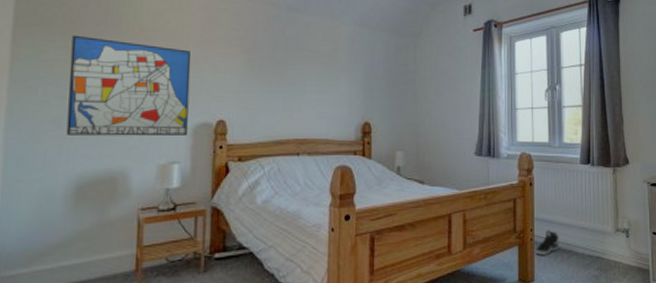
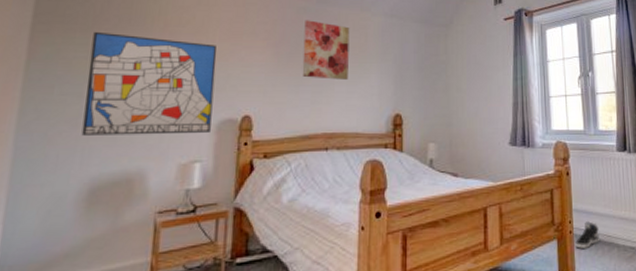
wall art: none [273,27,320,87] -> present [302,20,350,80]

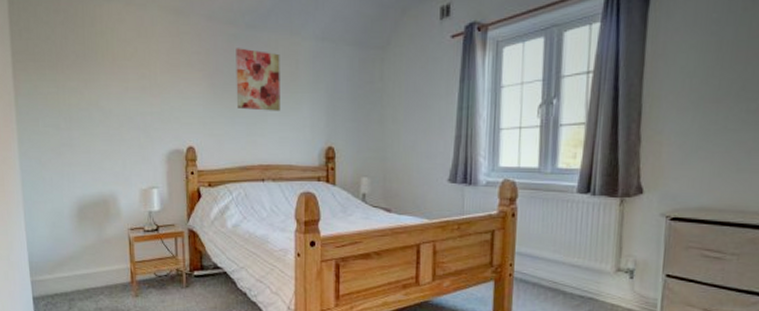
wall art: present [81,31,217,136] -> none [59,68,162,163]
sneaker: present [575,221,599,249] -> none [515,266,544,292]

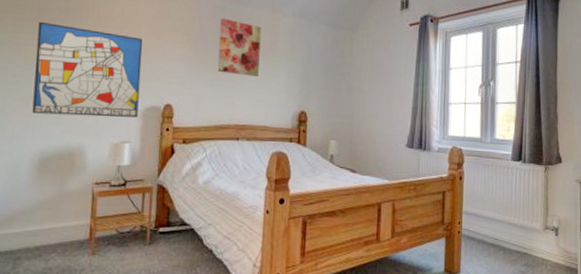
wall art: none [59,68,162,163] -> present [32,21,143,117]

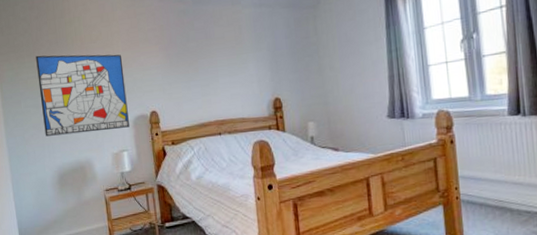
wall art: present [217,18,262,76] -> none [185,21,229,74]

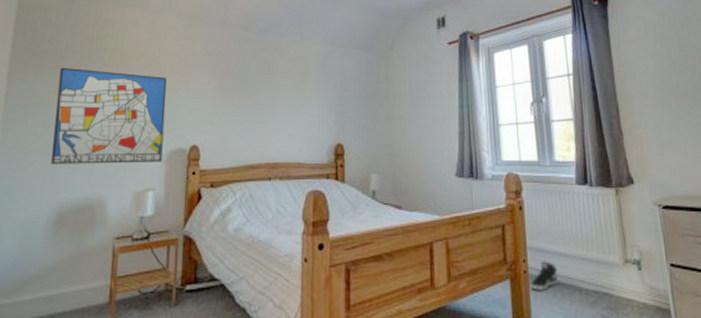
sneaker: none [463,187,490,213] -> present [531,261,558,290]

